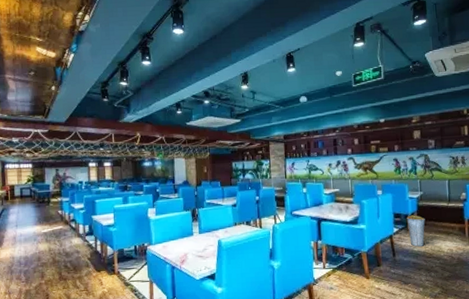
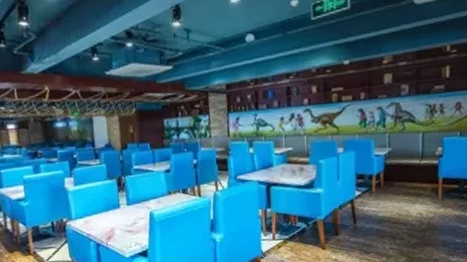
bucket: present [406,215,425,247] -> none [370,175,393,212]

